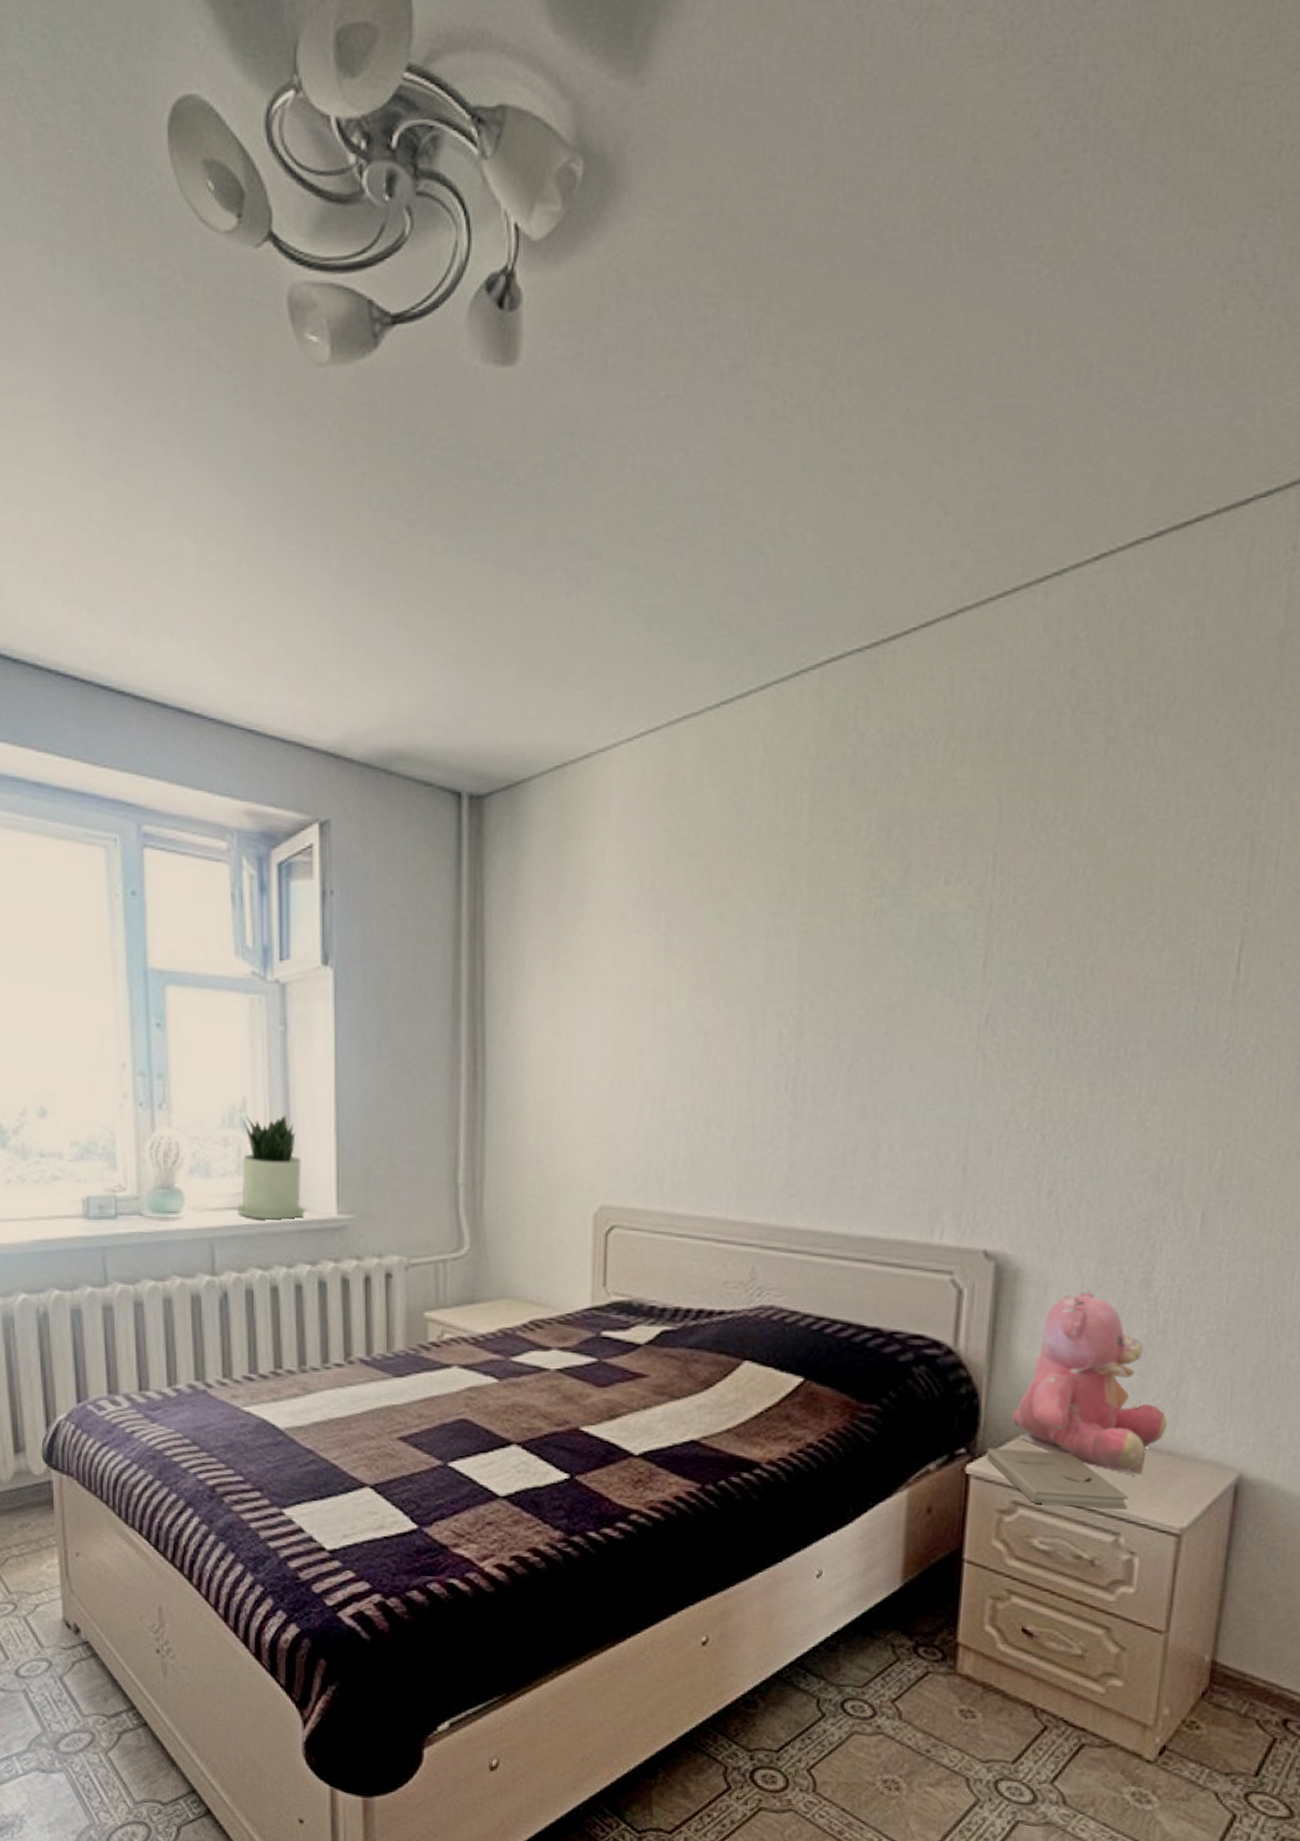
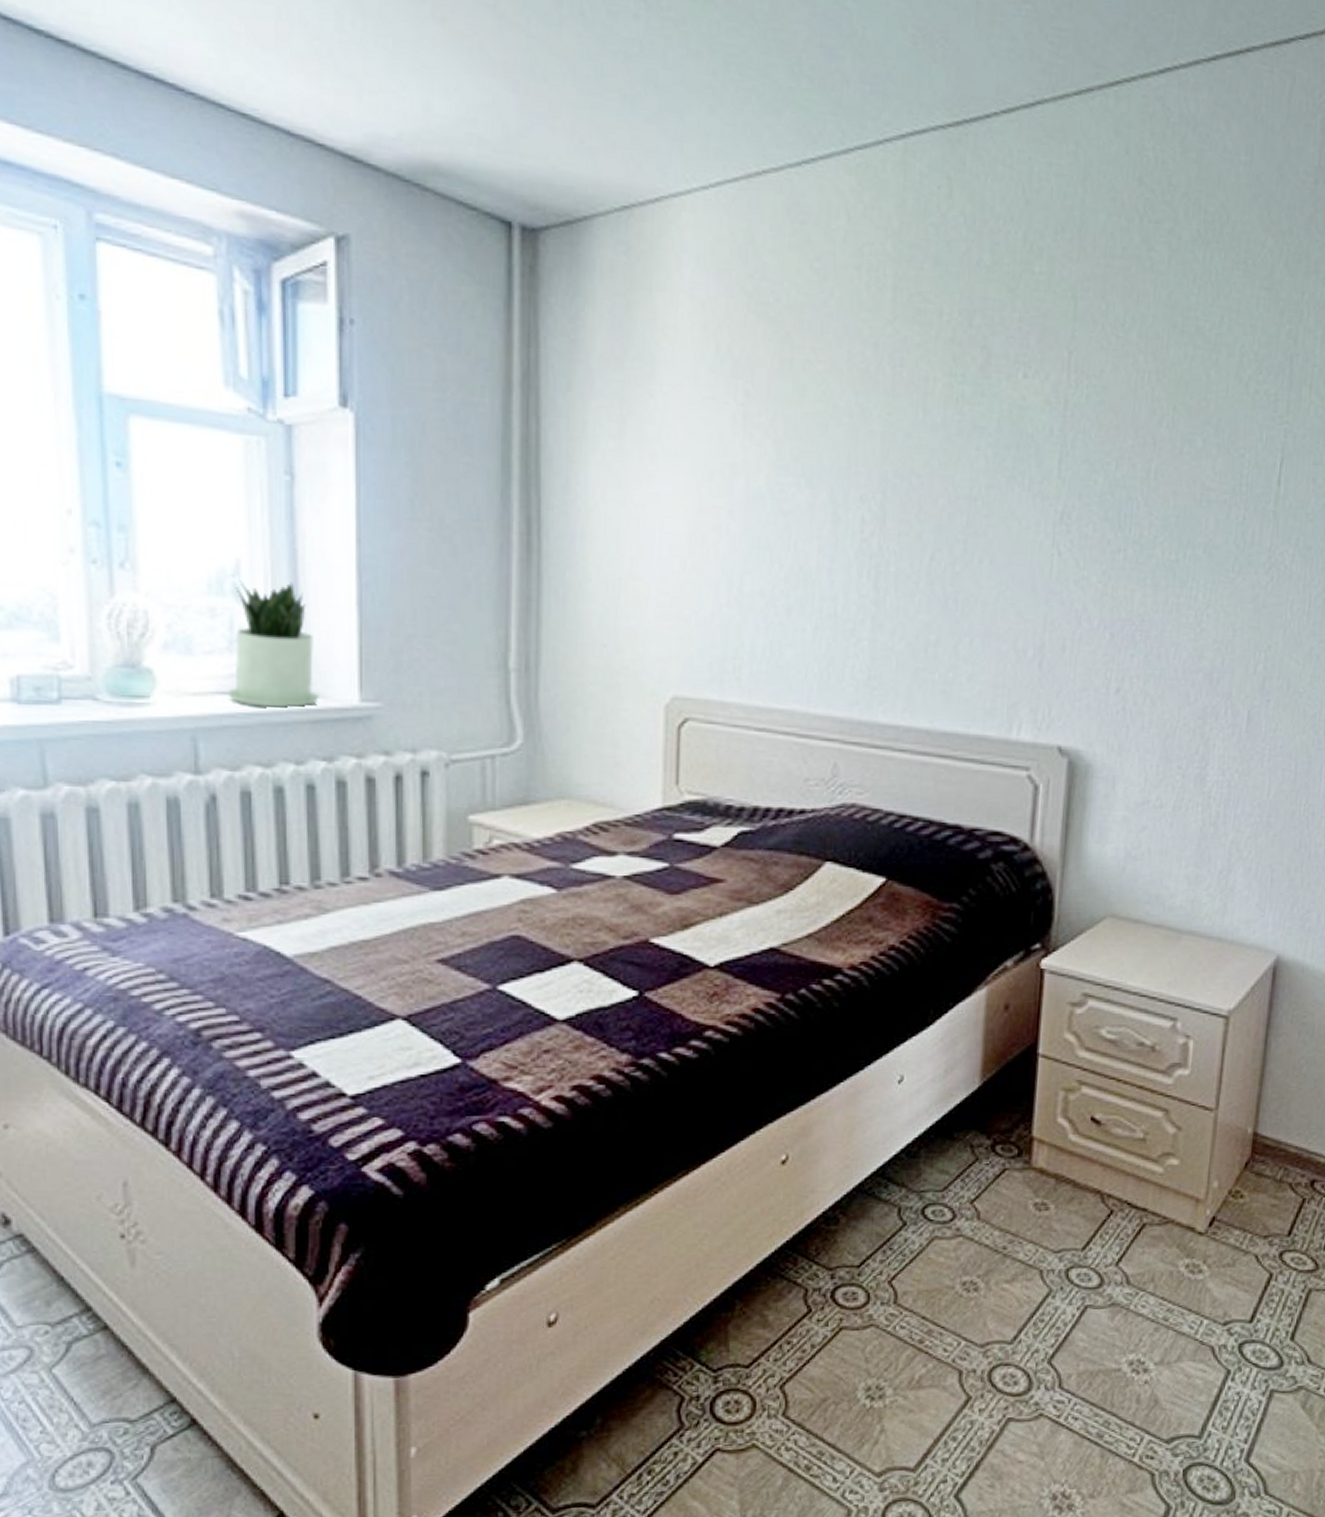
book: present [987,1448,1128,1510] -> none [1060,942,1185,996]
teddy bear: present [1011,1291,1169,1476] -> none [1082,786,1220,962]

